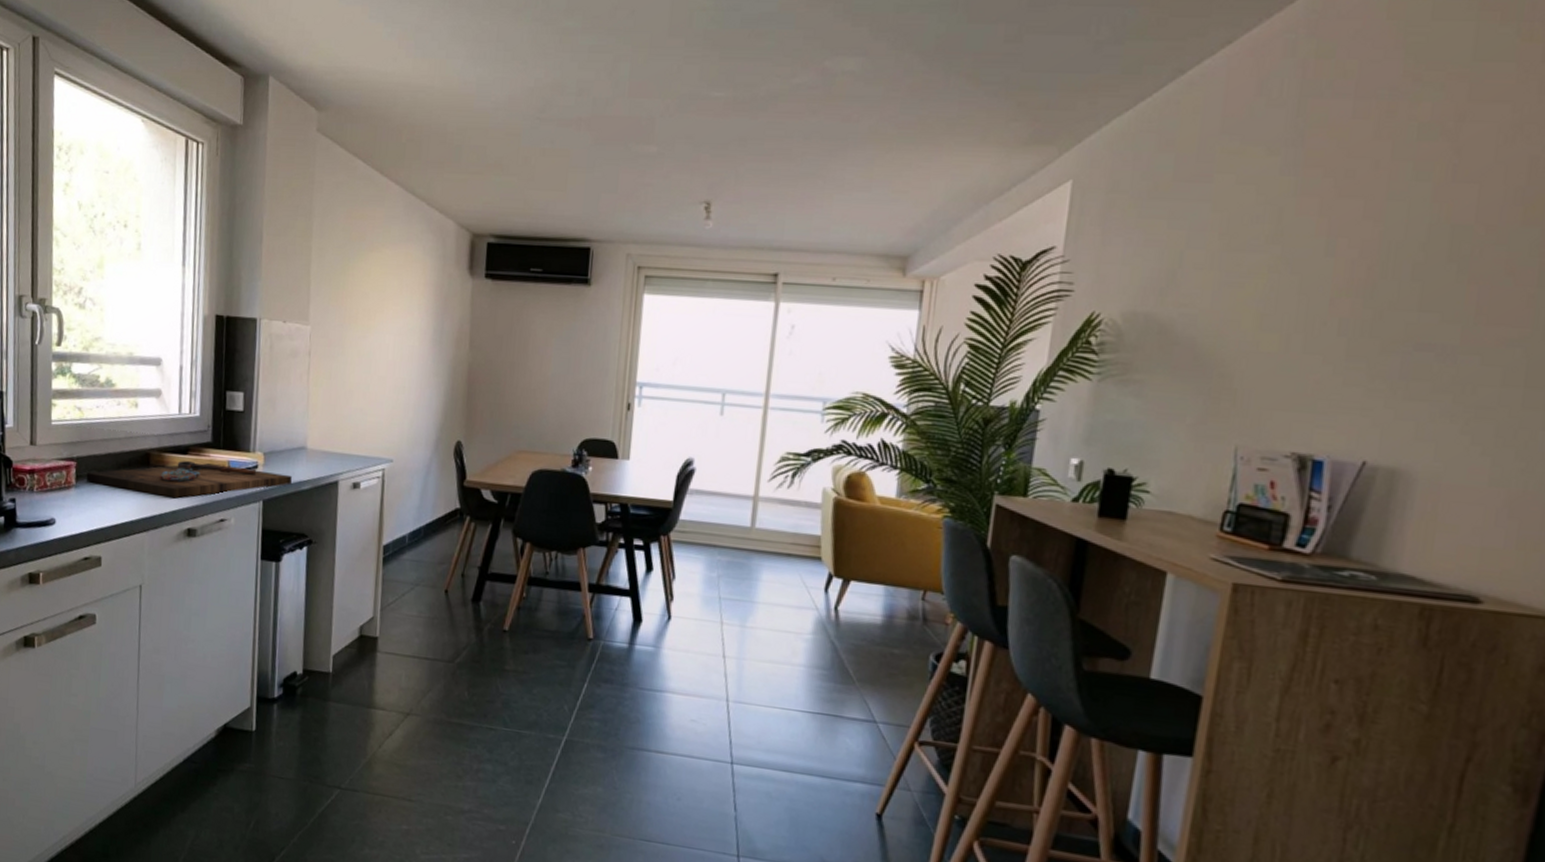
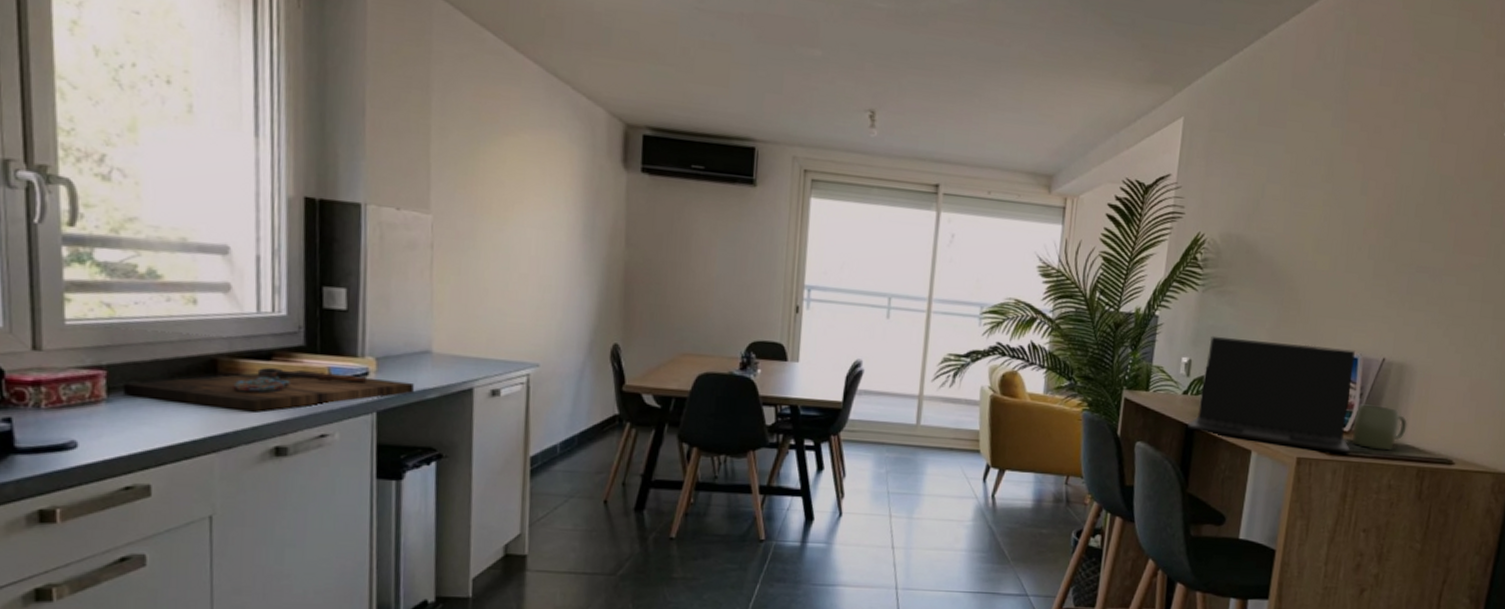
laptop: none [1078,433,1320,583] -> present [1188,335,1355,454]
mug: none [1316,519,1403,580] -> present [1352,404,1407,451]

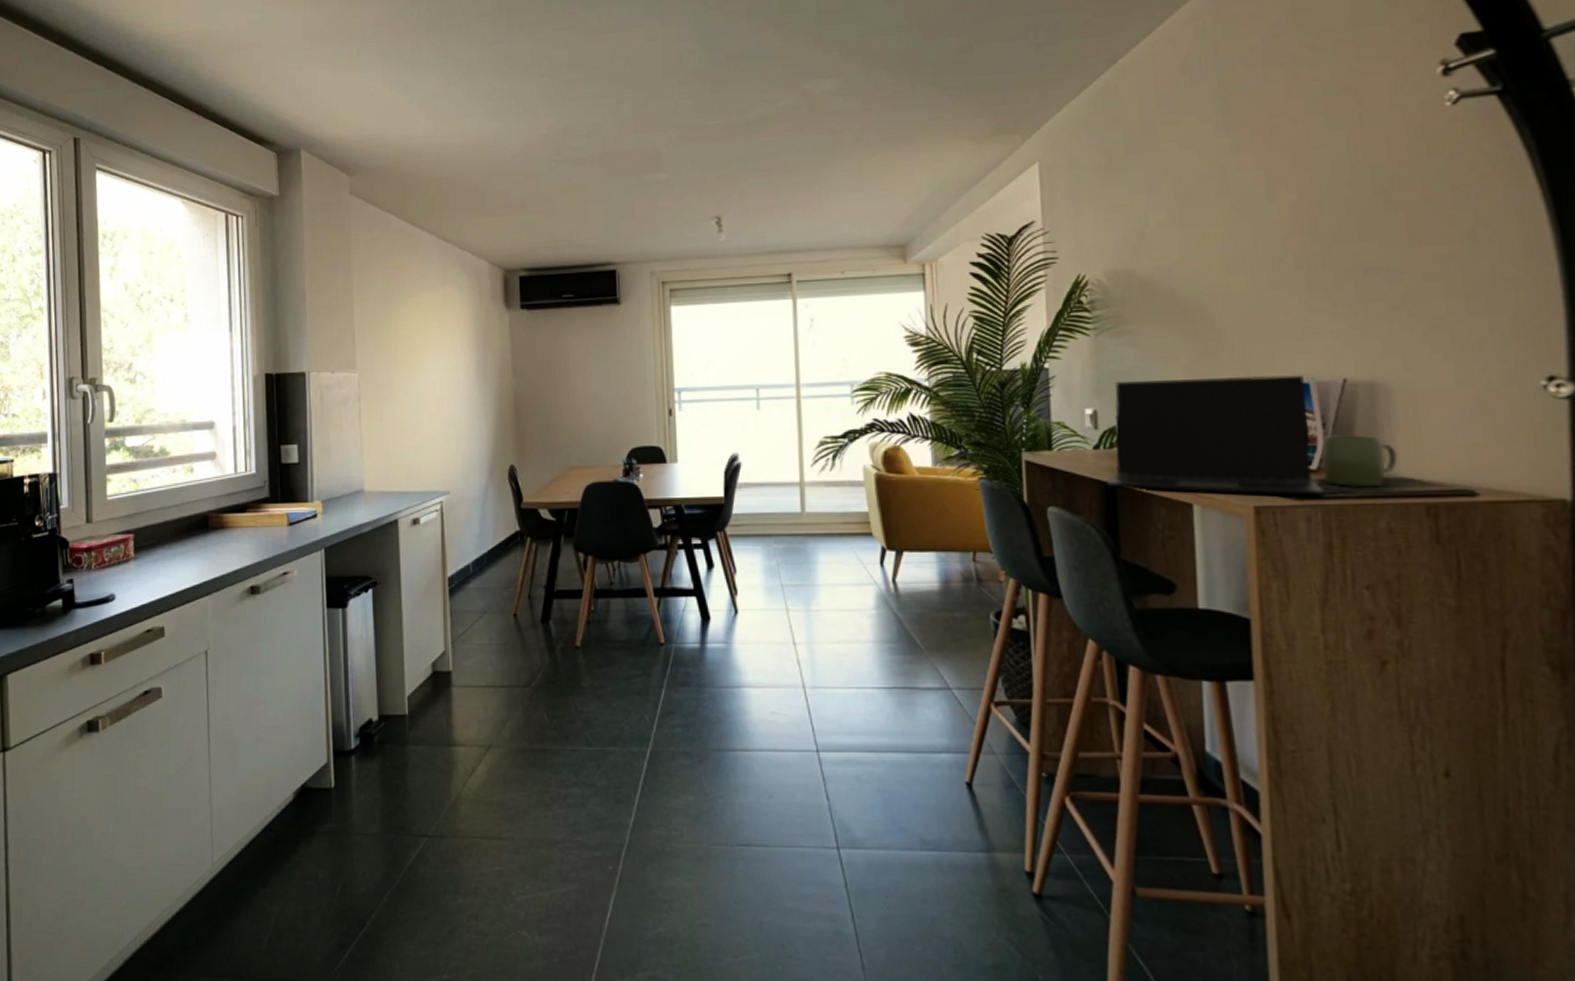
cutting board: present [122,367,415,412] -> none [144,517,353,558]

